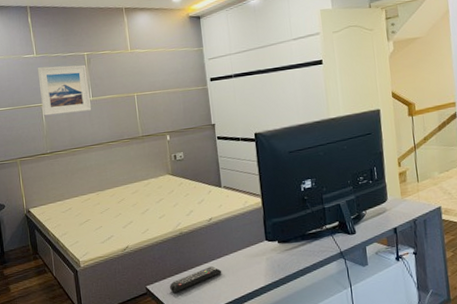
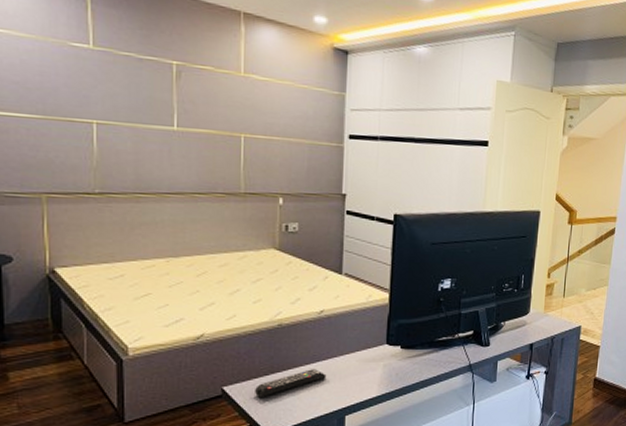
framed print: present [37,64,92,116] -> none [92,66,175,145]

